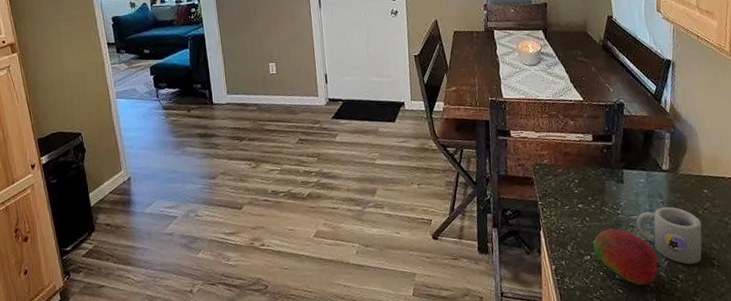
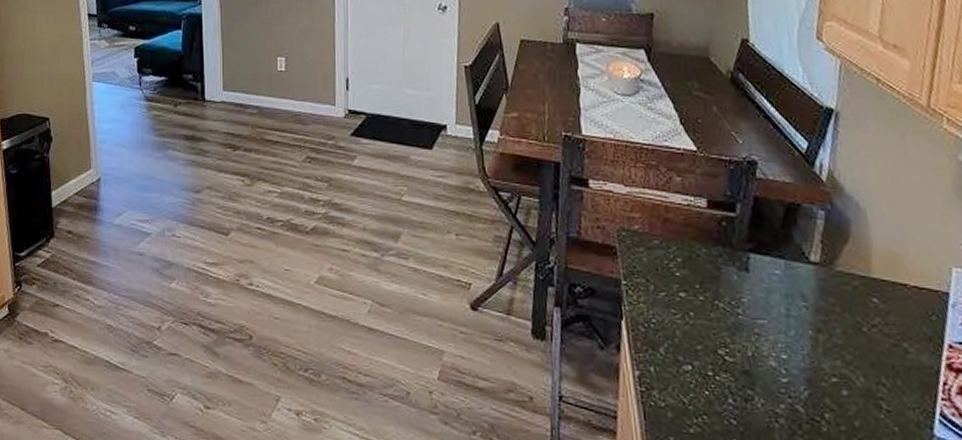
fruit: present [592,228,661,285] -> none [696,332,798,419]
mug: present [636,206,702,265] -> none [764,313,867,402]

